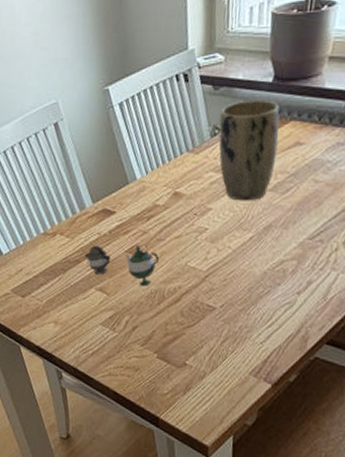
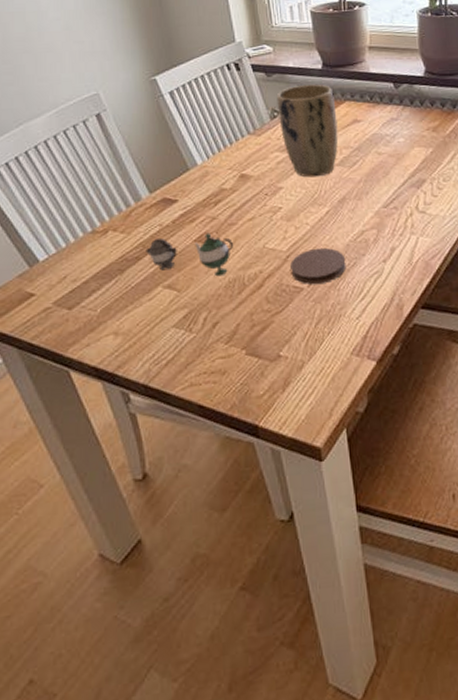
coaster: none [207,272,261,306] -> present [290,247,346,284]

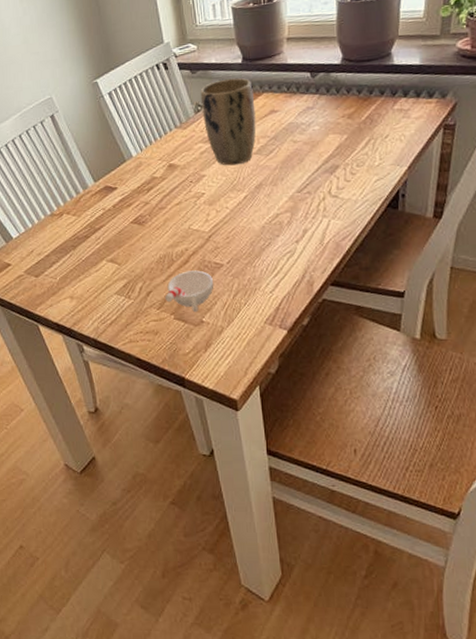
teapot: present [146,233,233,277] -> none [92,216,163,253]
cup: none [234,295,293,346] -> present [164,270,214,313]
coaster: present [290,247,346,284] -> none [212,229,262,261]

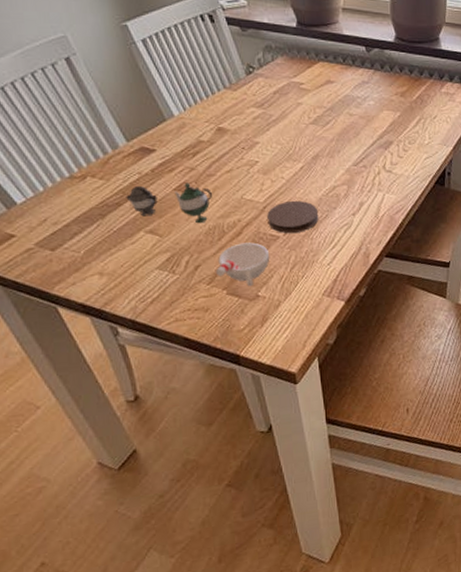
teapot: none [92,216,163,253] -> present [126,182,212,224]
plant pot: present [200,77,256,166] -> none [251,42,312,134]
coaster: none [212,229,262,261] -> present [267,200,319,233]

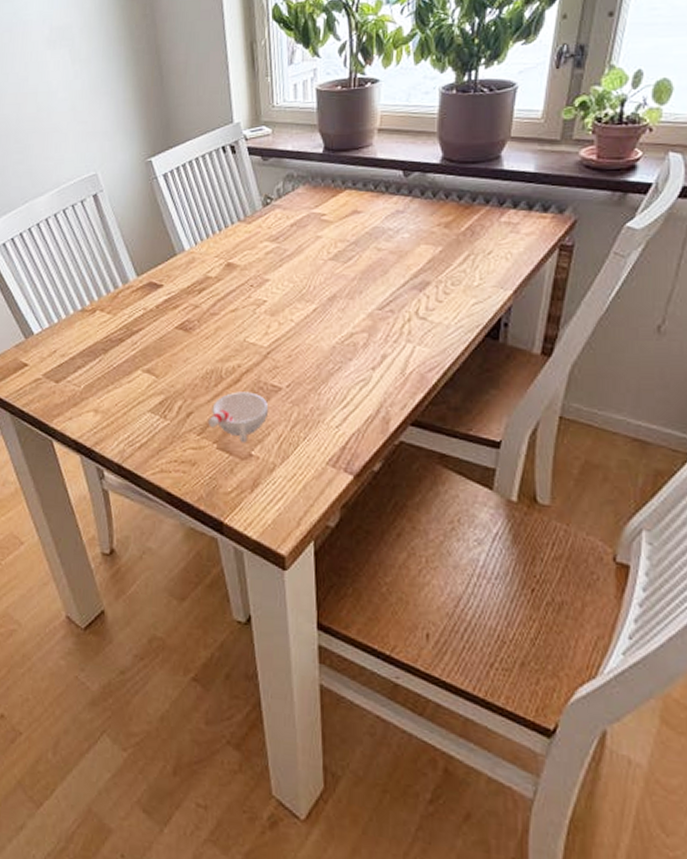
teapot: present [126,182,212,224] -> none [129,321,213,366]
coaster: present [267,200,319,233] -> none [270,347,330,385]

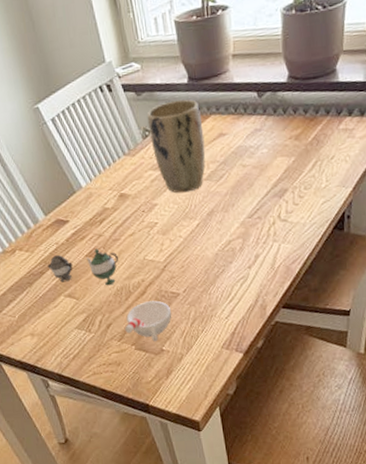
teapot: none [129,321,213,366] -> present [47,248,118,286]
plant pot: none [271,169,335,271] -> present [147,99,206,193]

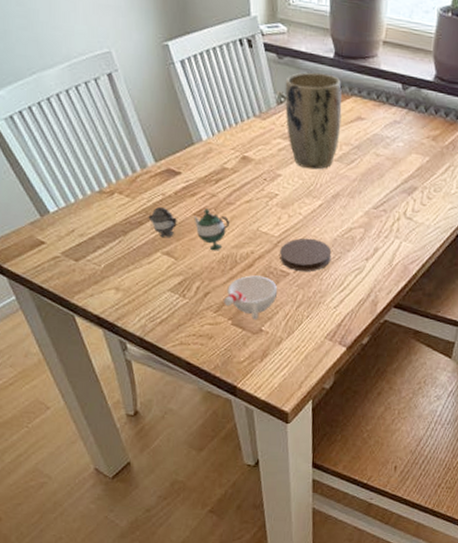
coaster: none [167,257,216,290] -> present [280,238,332,271]

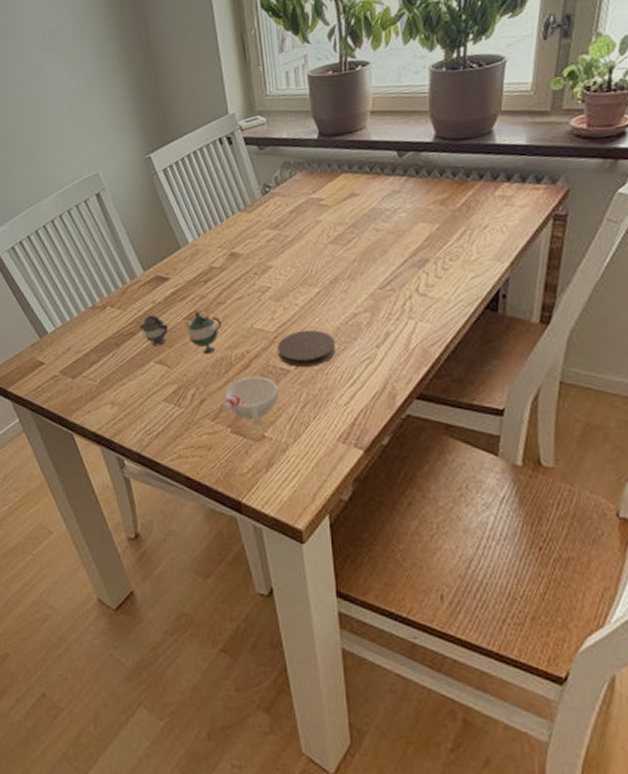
plant pot: present [285,72,342,170] -> none [269,155,333,256]

